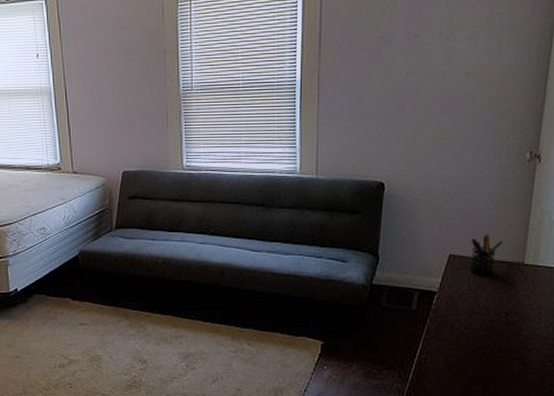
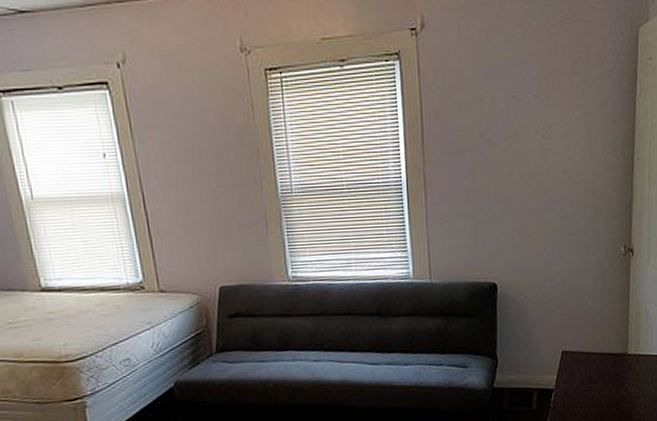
pen holder: present [469,234,503,275] -> none [580,328,608,369]

